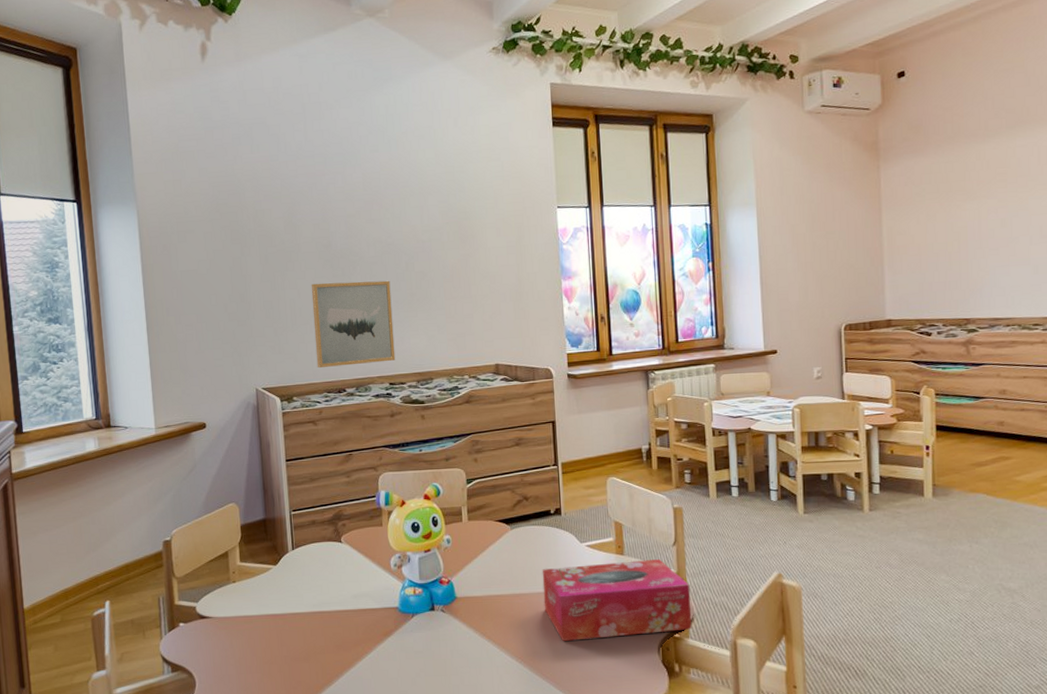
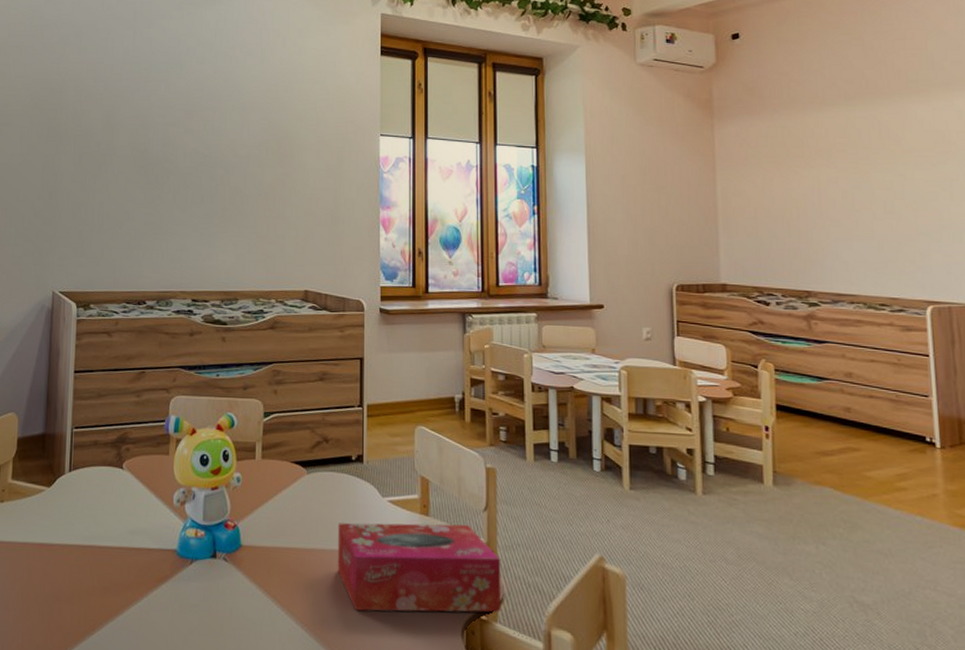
wall art: present [311,280,396,368] -> none [118,188,203,277]

